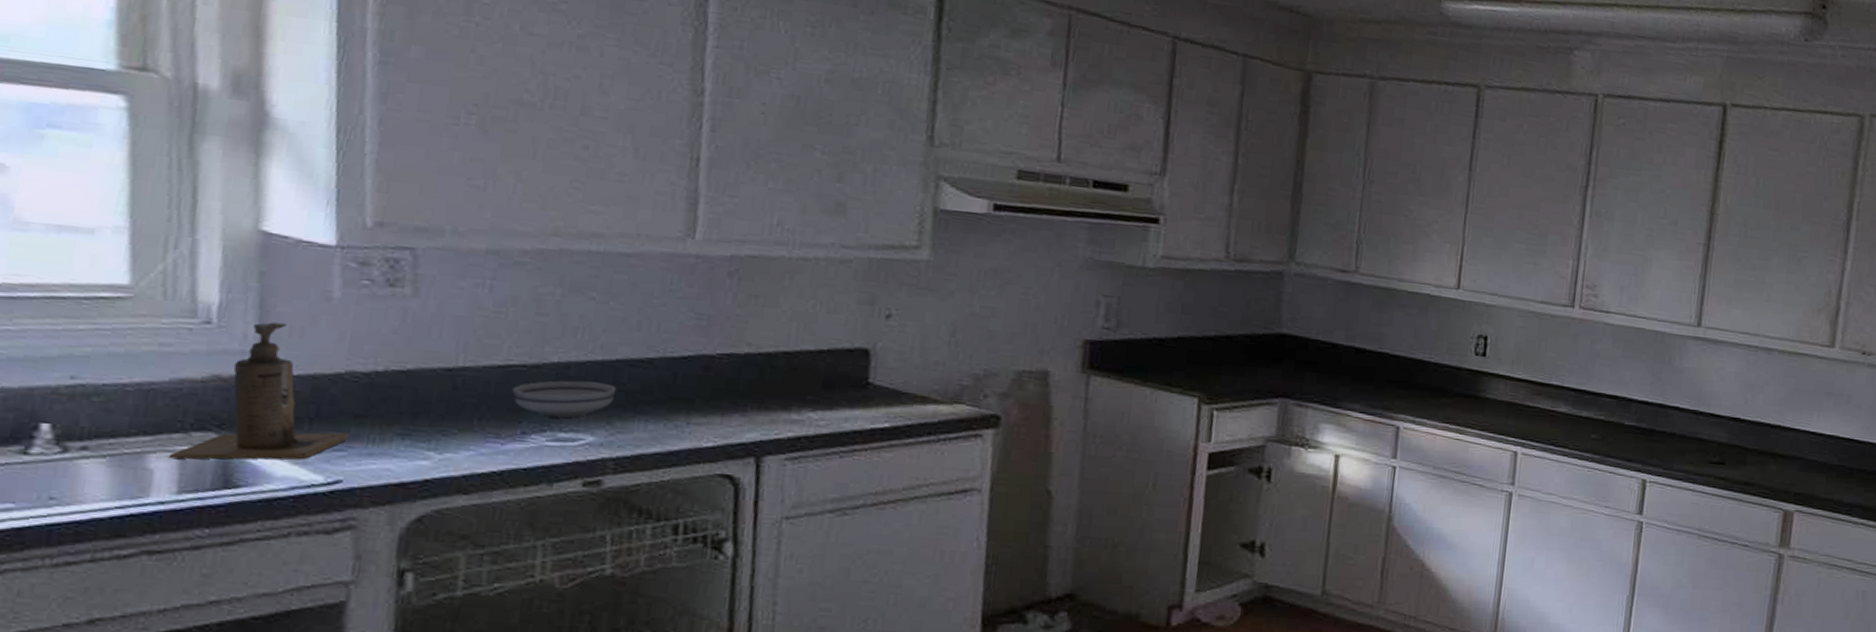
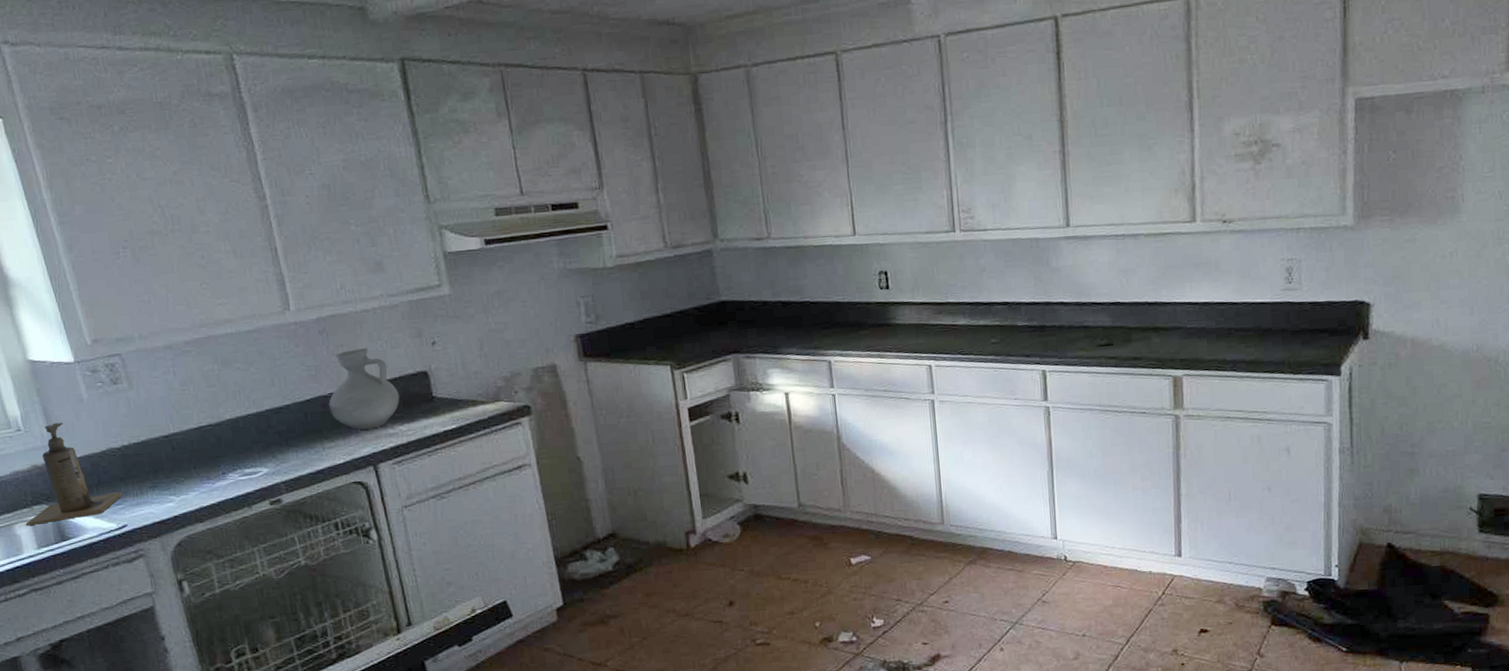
bowl: present [512,380,617,418] -> none [208,428,273,459]
ceramic jug: none [713,304,821,410] -> present [329,348,400,430]

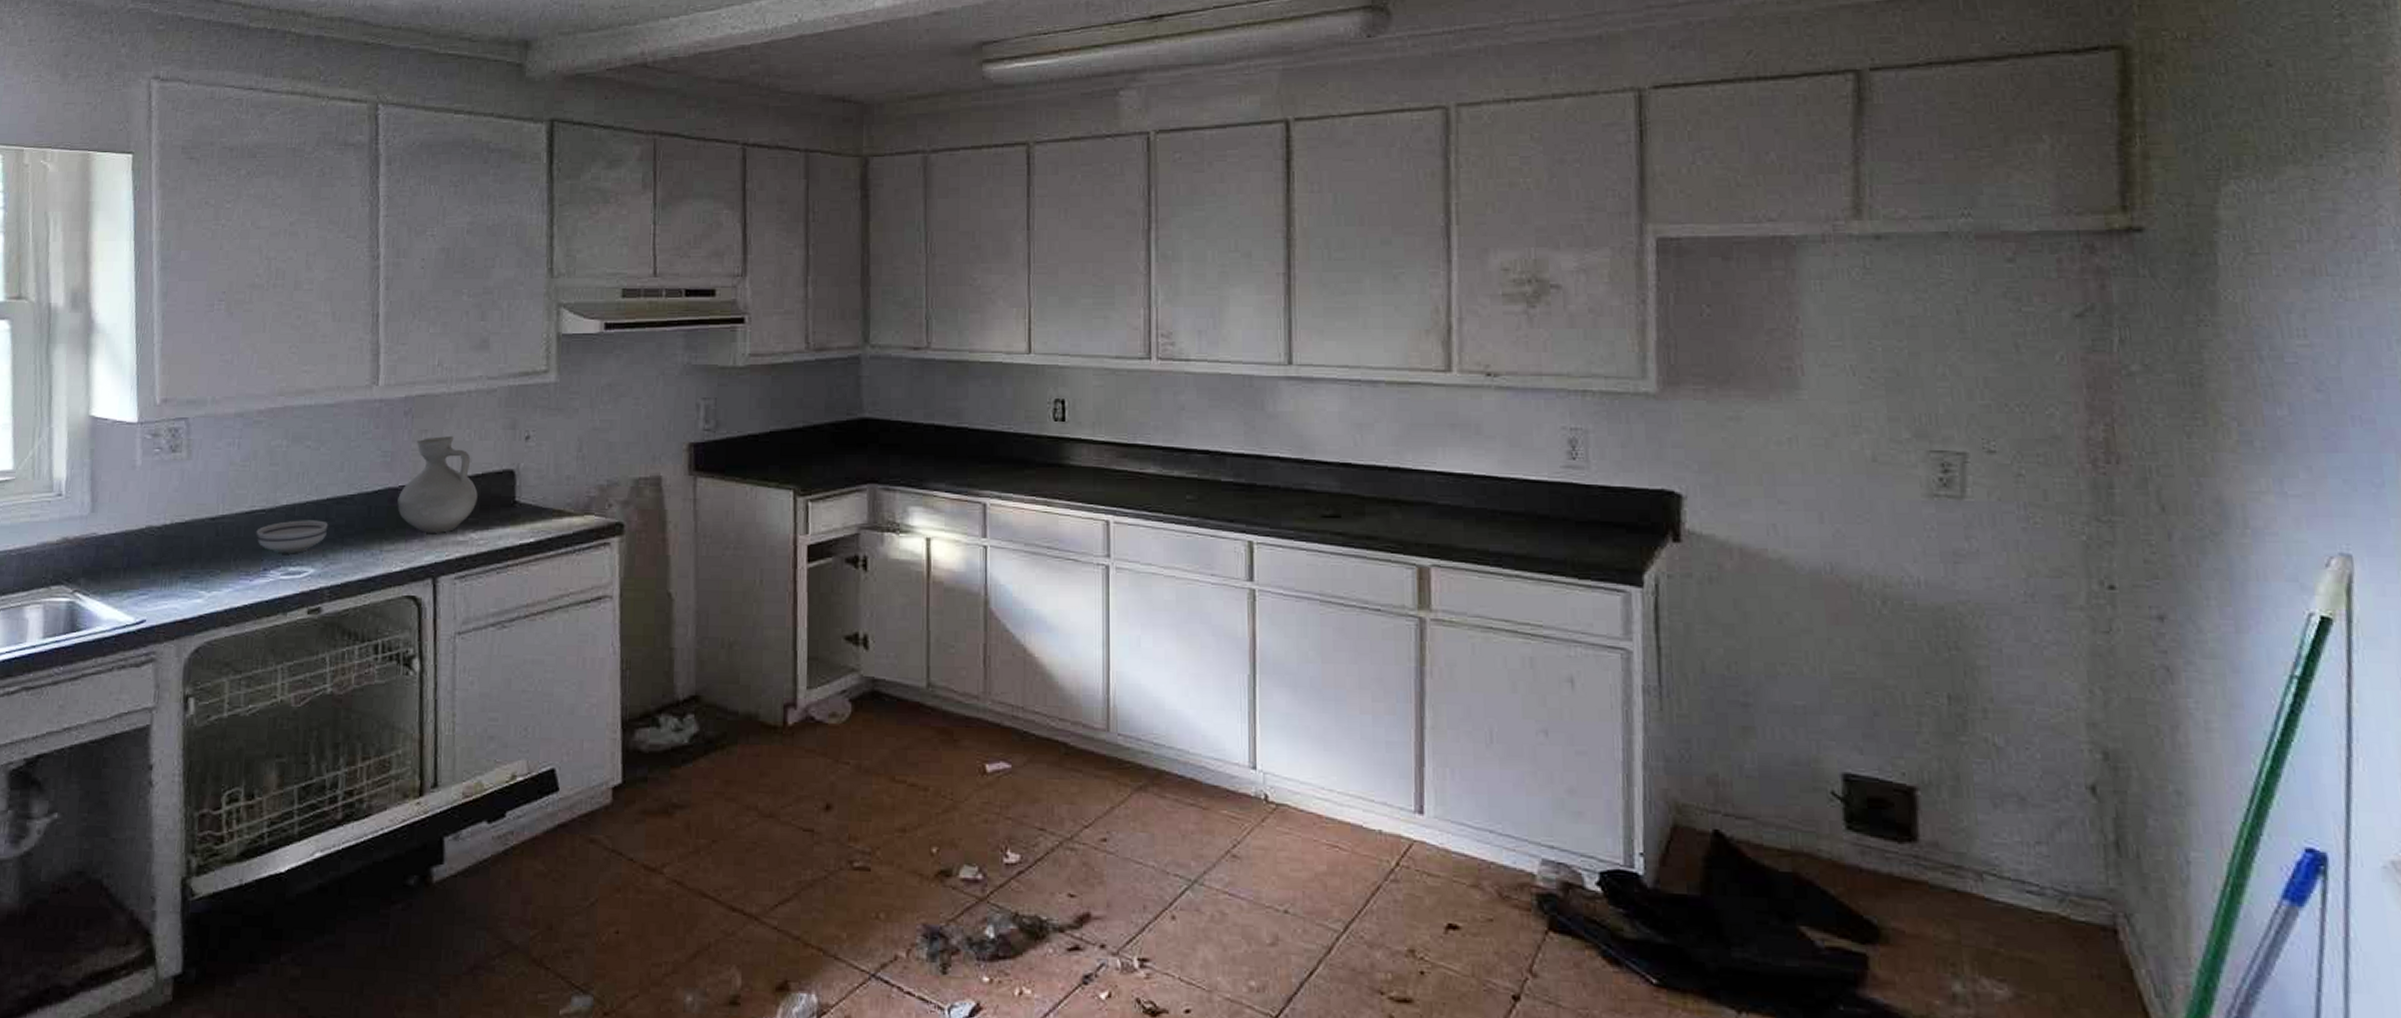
soap dispenser: present [25,422,123,527] -> none [37,490,150,610]
bowl: none [208,428,273,459] -> present [256,520,329,554]

